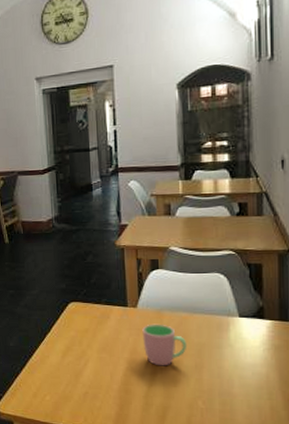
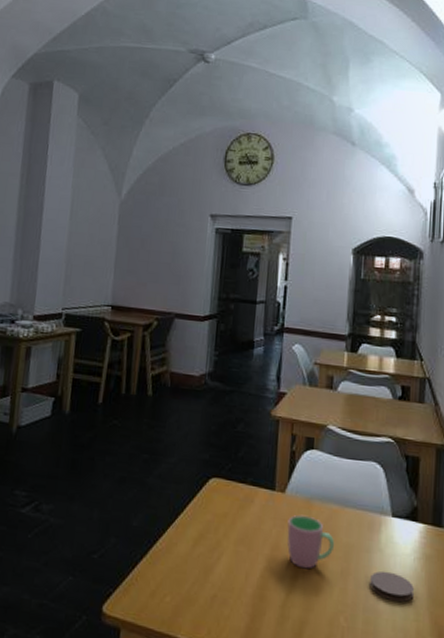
coaster: none [223,362,265,386] -> present [370,571,414,602]

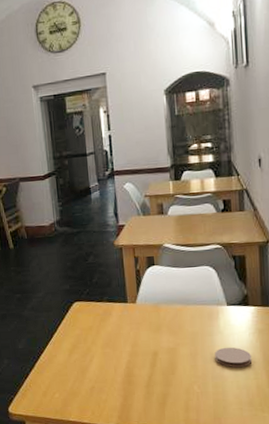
cup: present [287,514,335,569] -> none [142,316,183,357]

